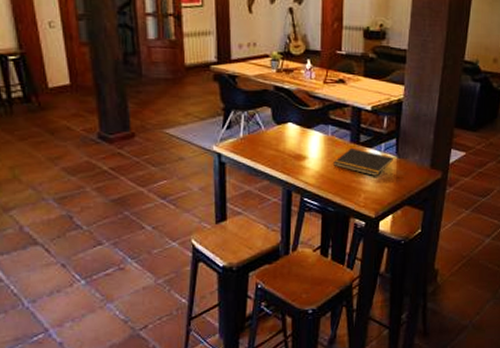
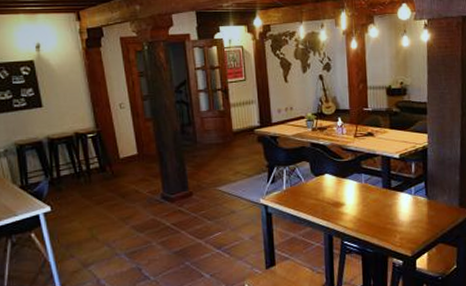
notepad: present [333,147,393,177] -> none [369,192,423,218]

